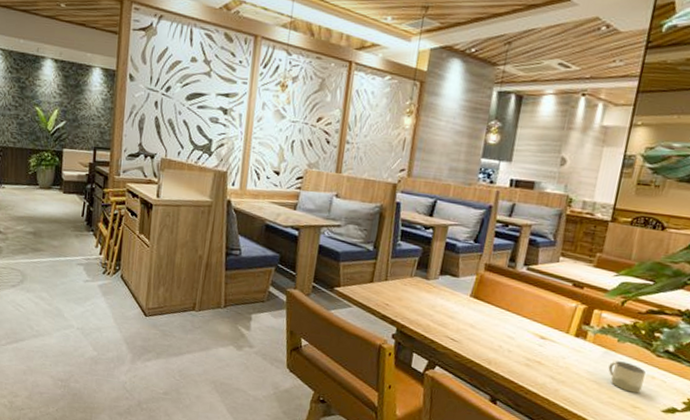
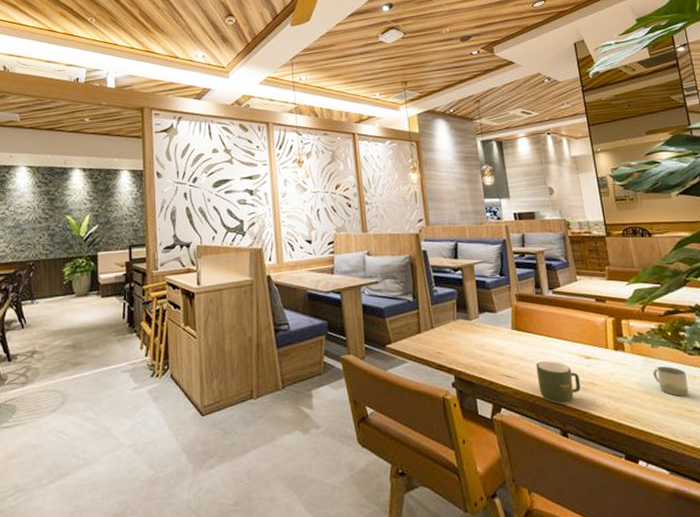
mug: none [481,332,527,376] -> present [535,361,581,404]

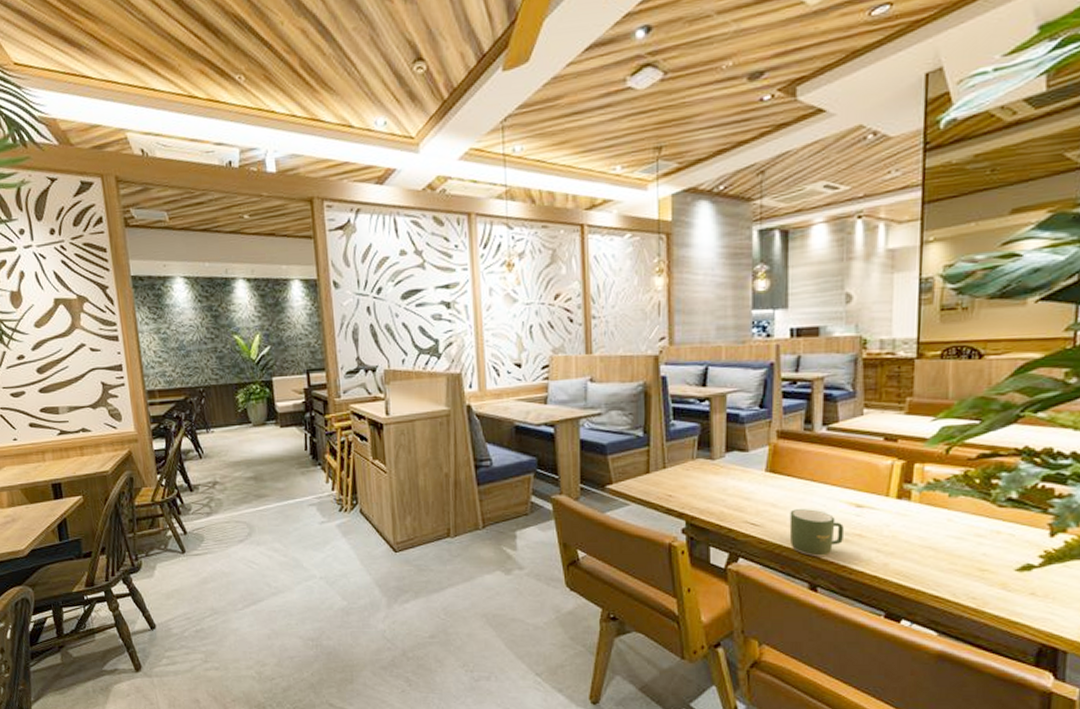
cup: present [653,366,689,397] -> none [943,519,988,554]

